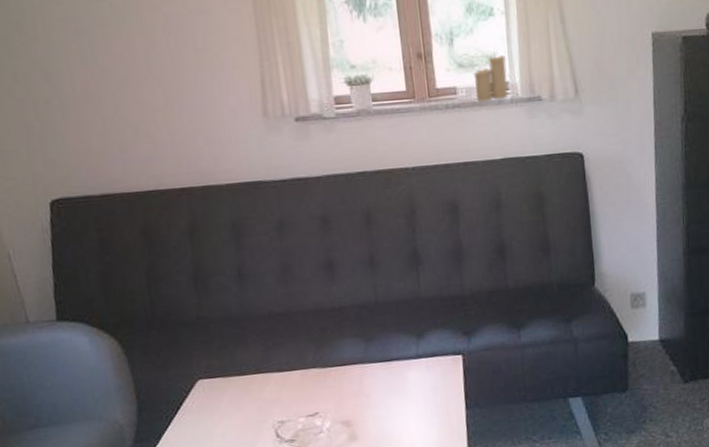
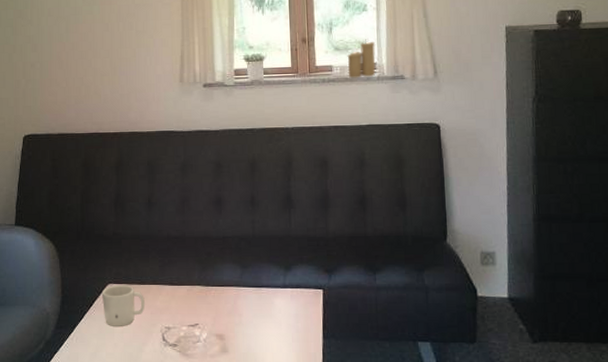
mug: none [191,378,250,430] -> present [102,284,146,326]

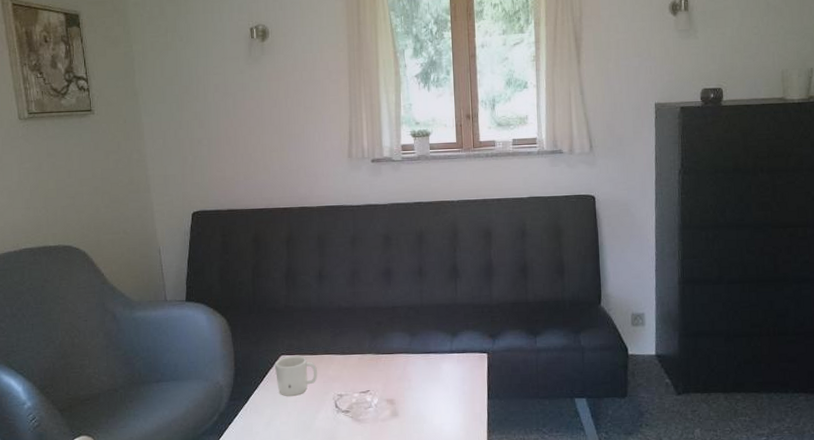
candle: present [347,36,376,79] -> none [509,113,536,153]

